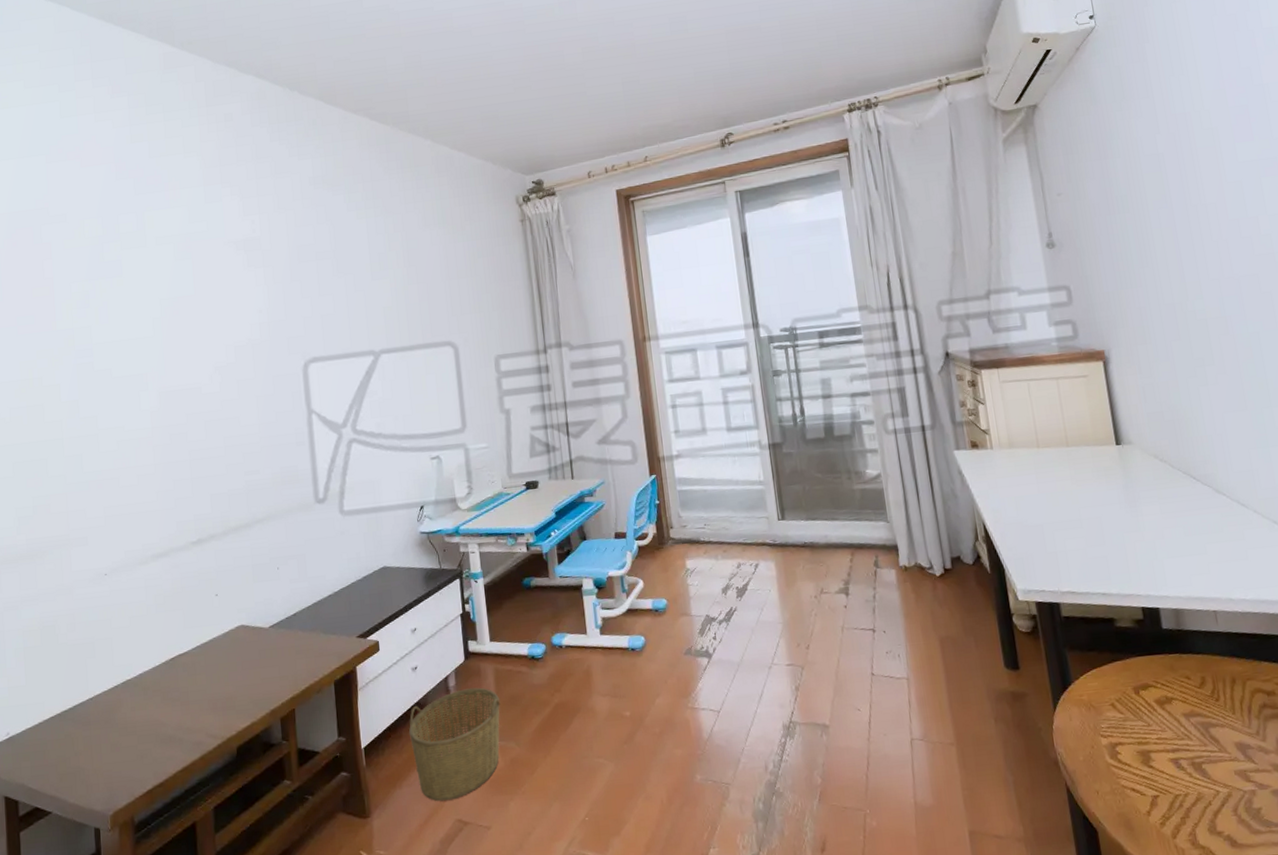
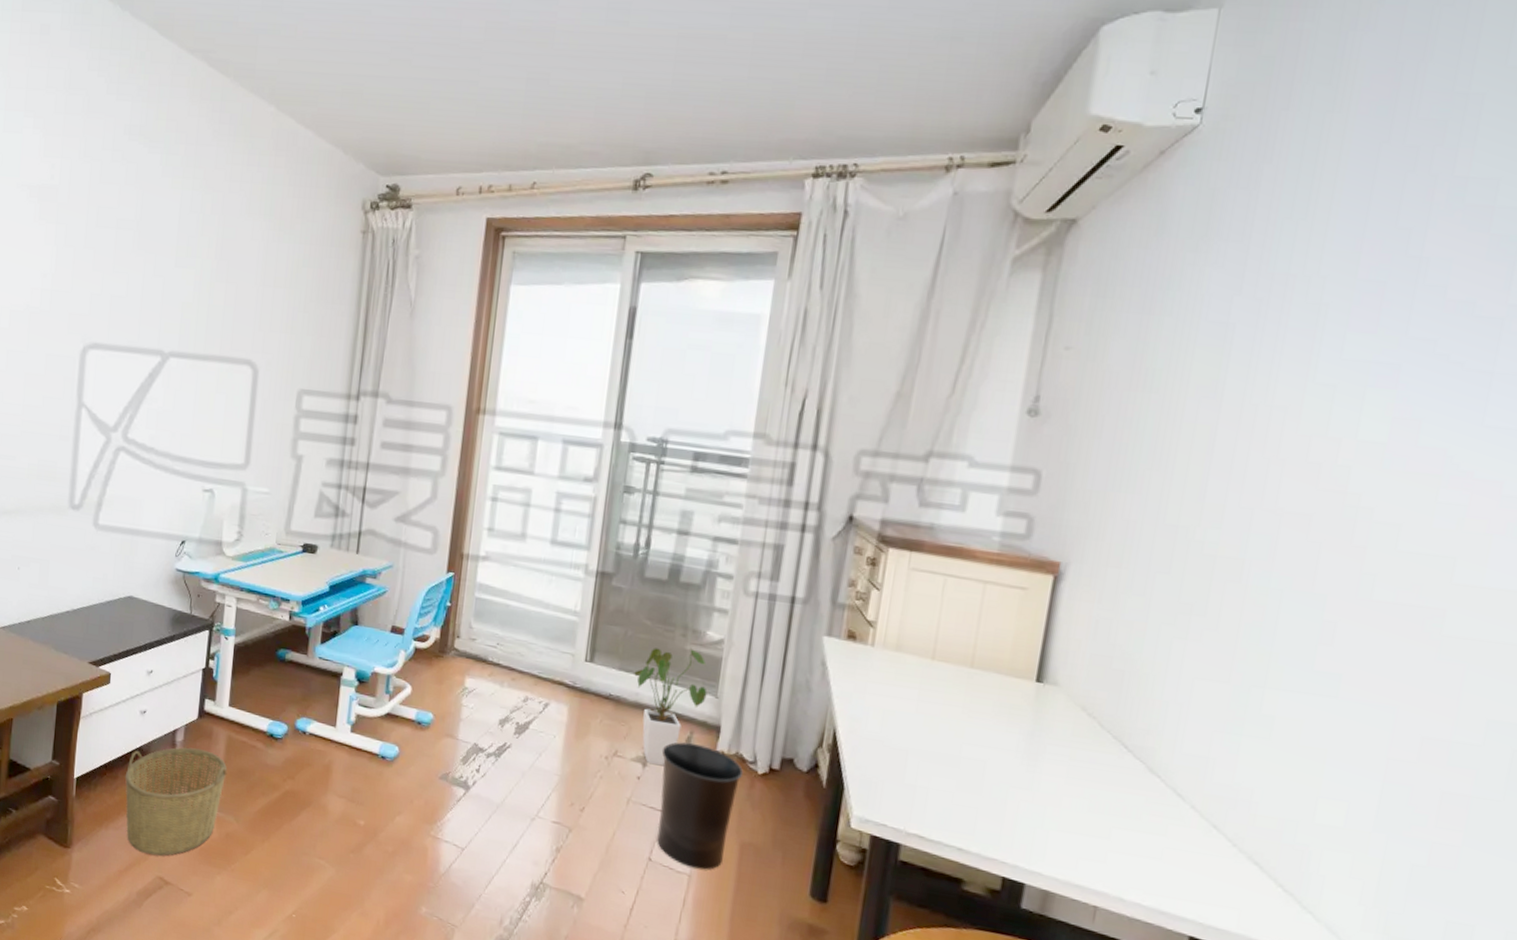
house plant: none [819,486,880,593] -> present [634,647,707,766]
waste bin: none [857,564,930,671] -> present [657,742,743,869]

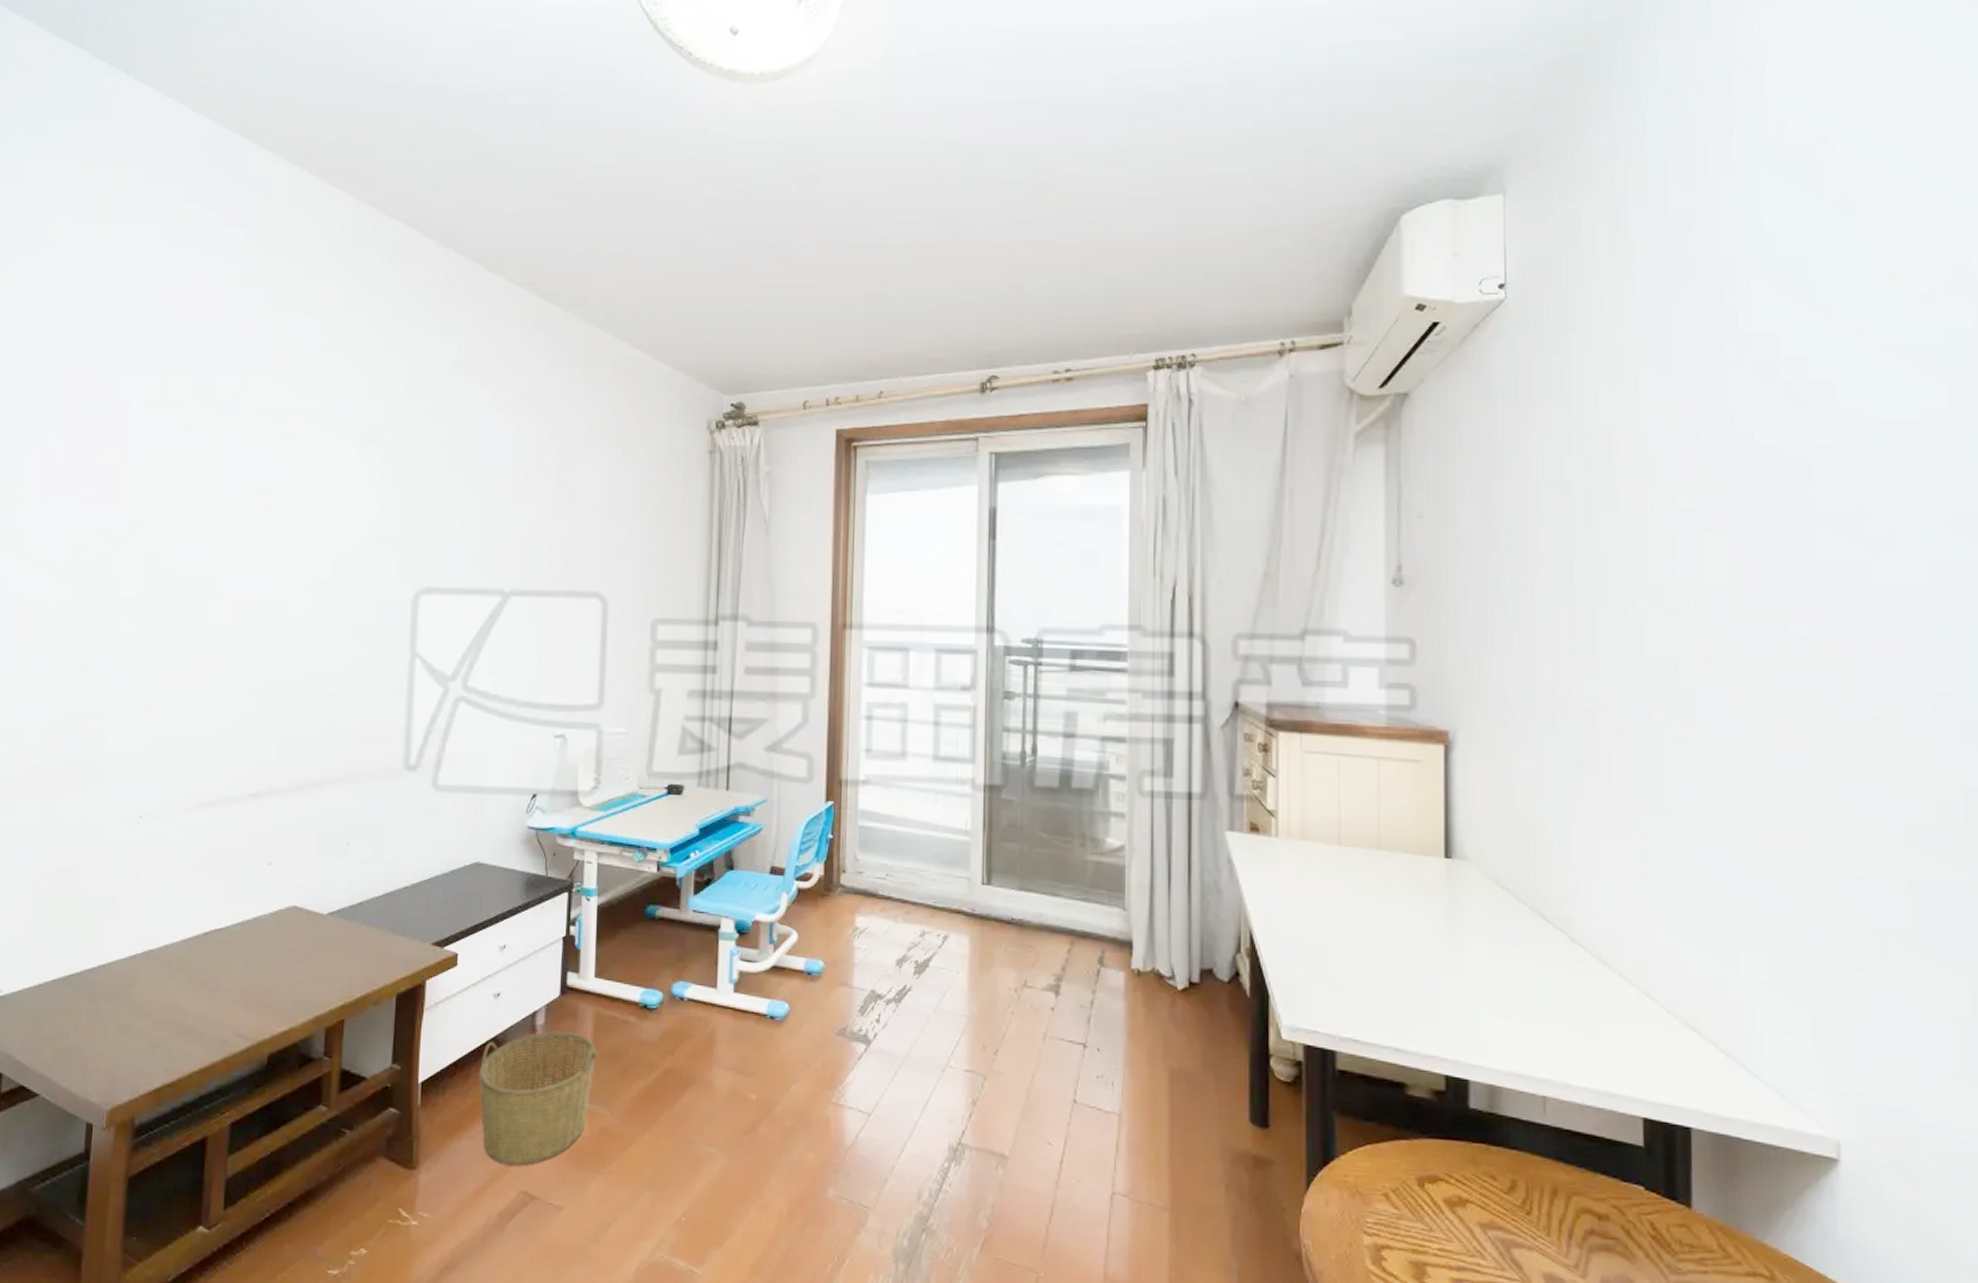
house plant: present [634,647,707,766] -> none [1035,857,1114,993]
waste bin: present [657,742,743,869] -> none [1073,963,1161,1106]

